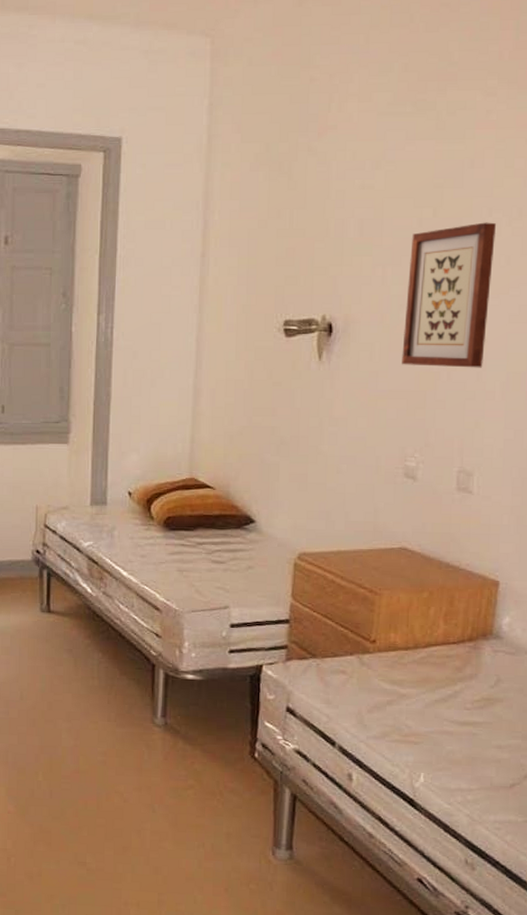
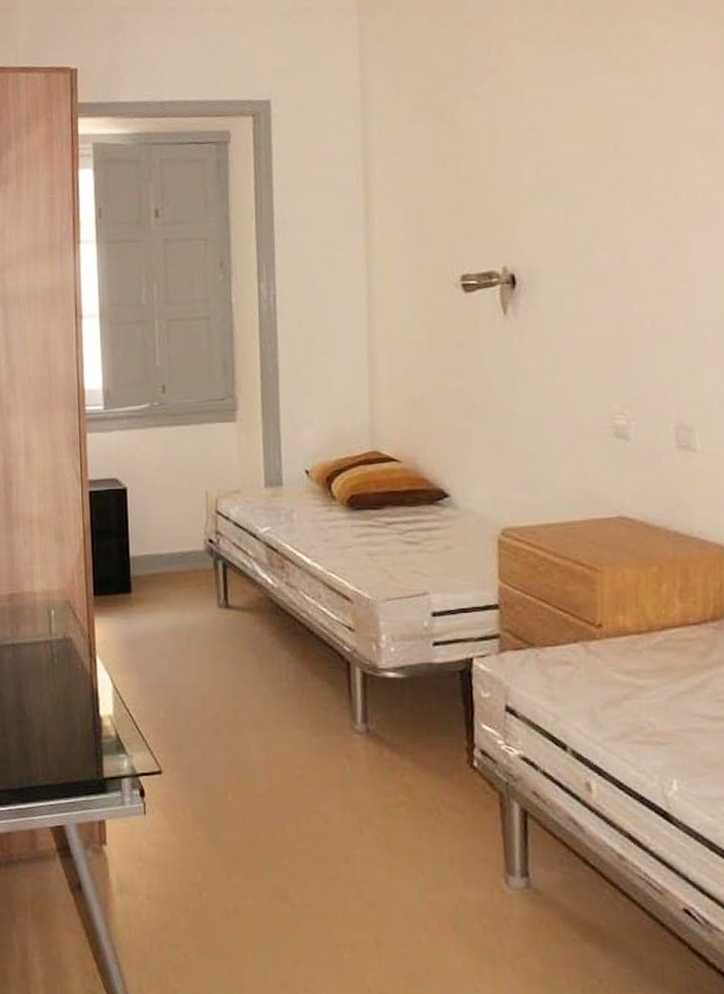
wall art: present [402,222,496,368] -> none [594,154,691,314]

